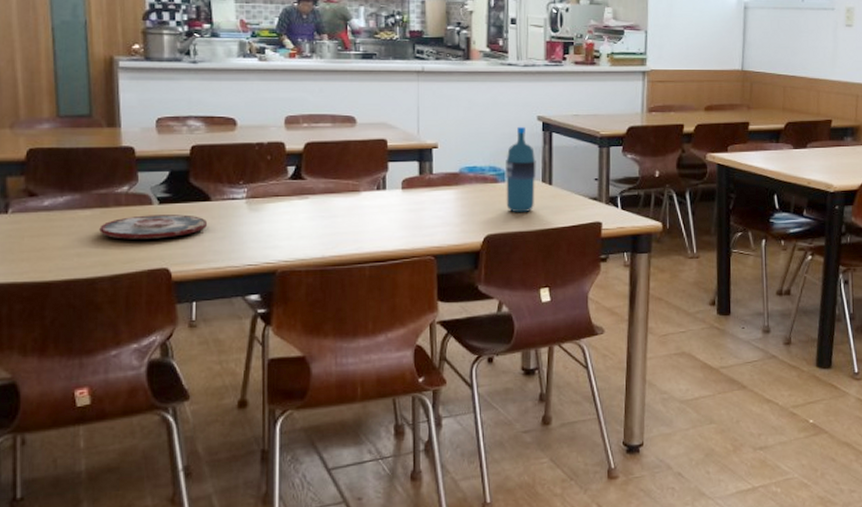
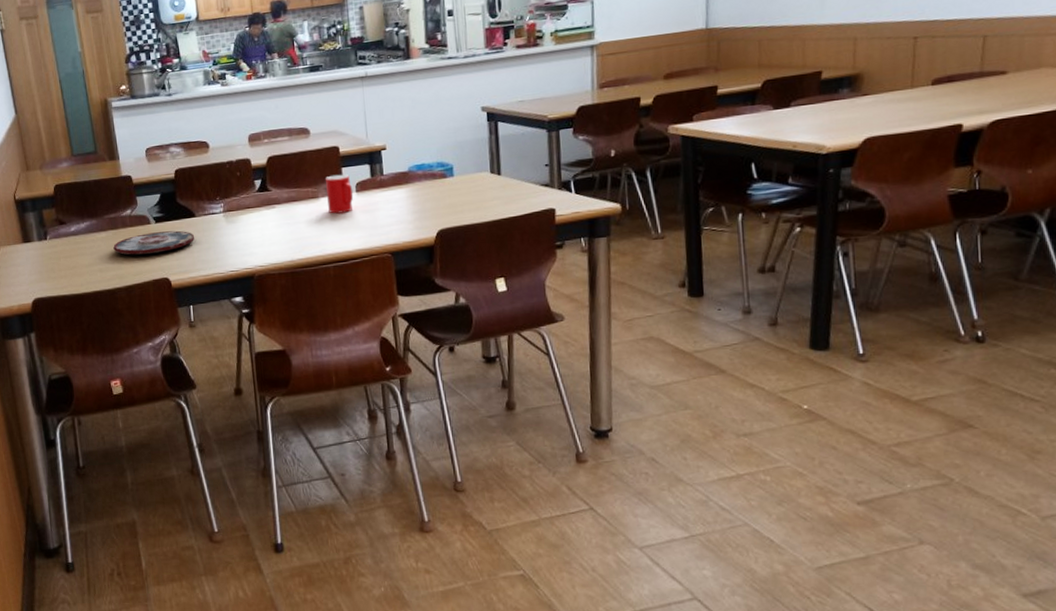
cup: none [368,169,399,210] -> present [325,174,354,214]
water bottle: present [506,126,536,213] -> none [453,119,484,206]

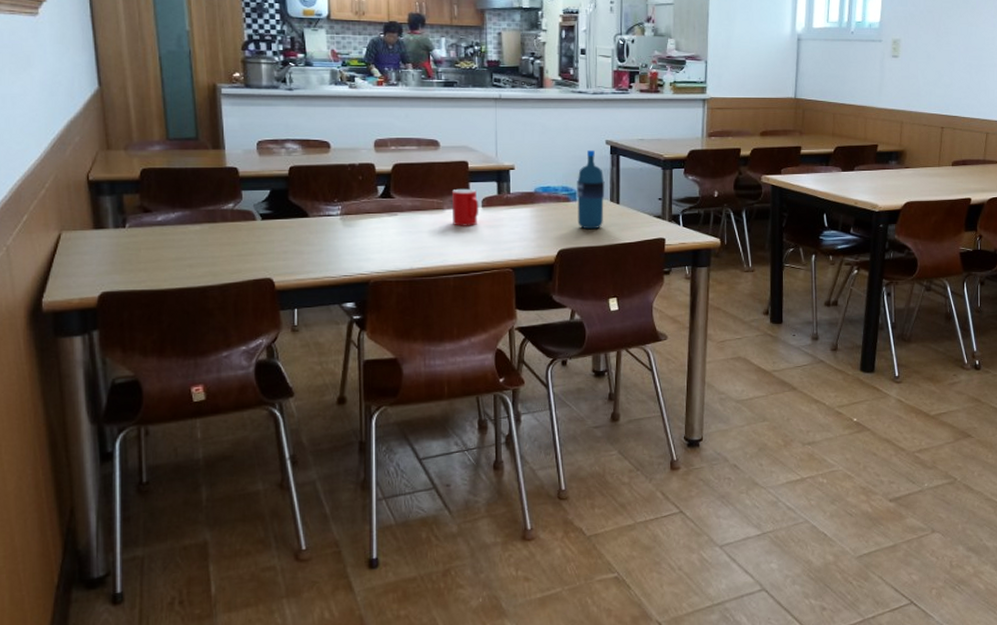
plate: present [113,230,195,255] -> none [208,229,307,252]
water bottle: none [453,119,484,206] -> present [577,149,605,230]

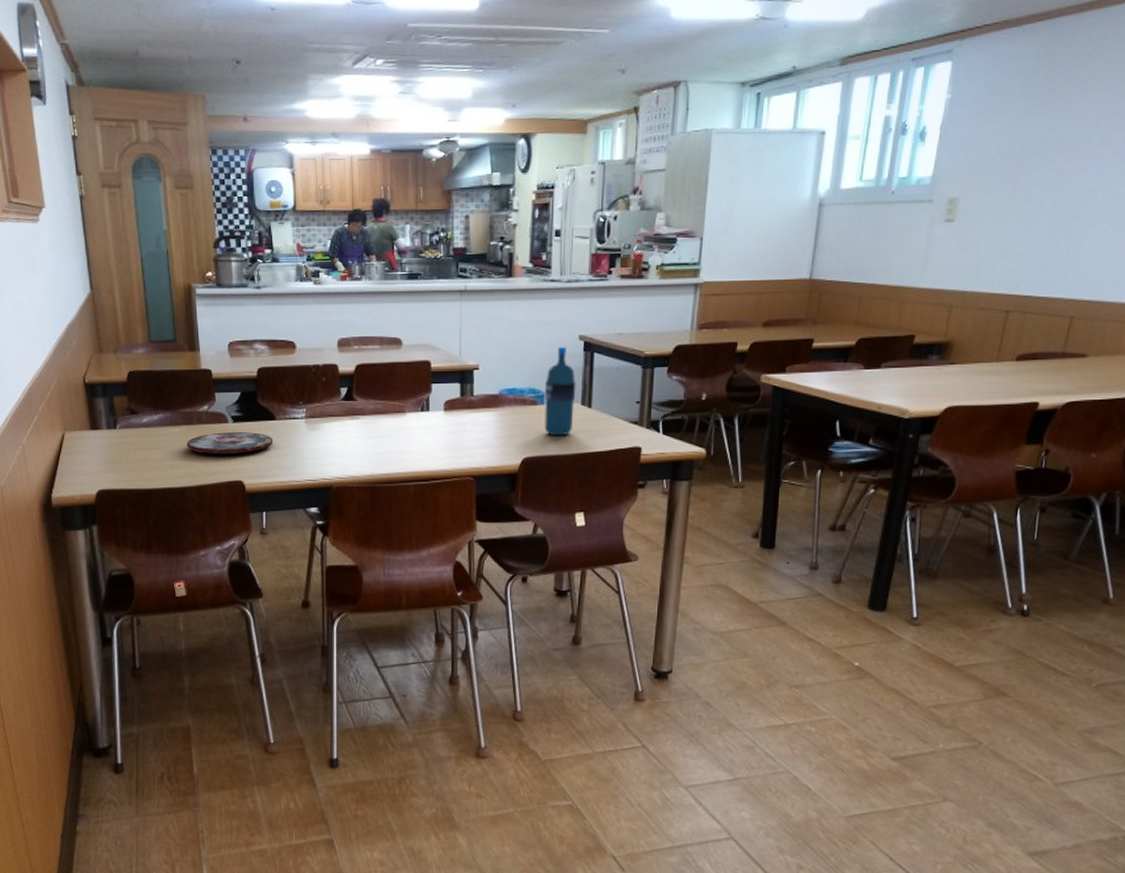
plate: none [208,229,307,252] -> present [187,432,274,454]
cup: present [451,188,479,226] -> none [413,390,441,431]

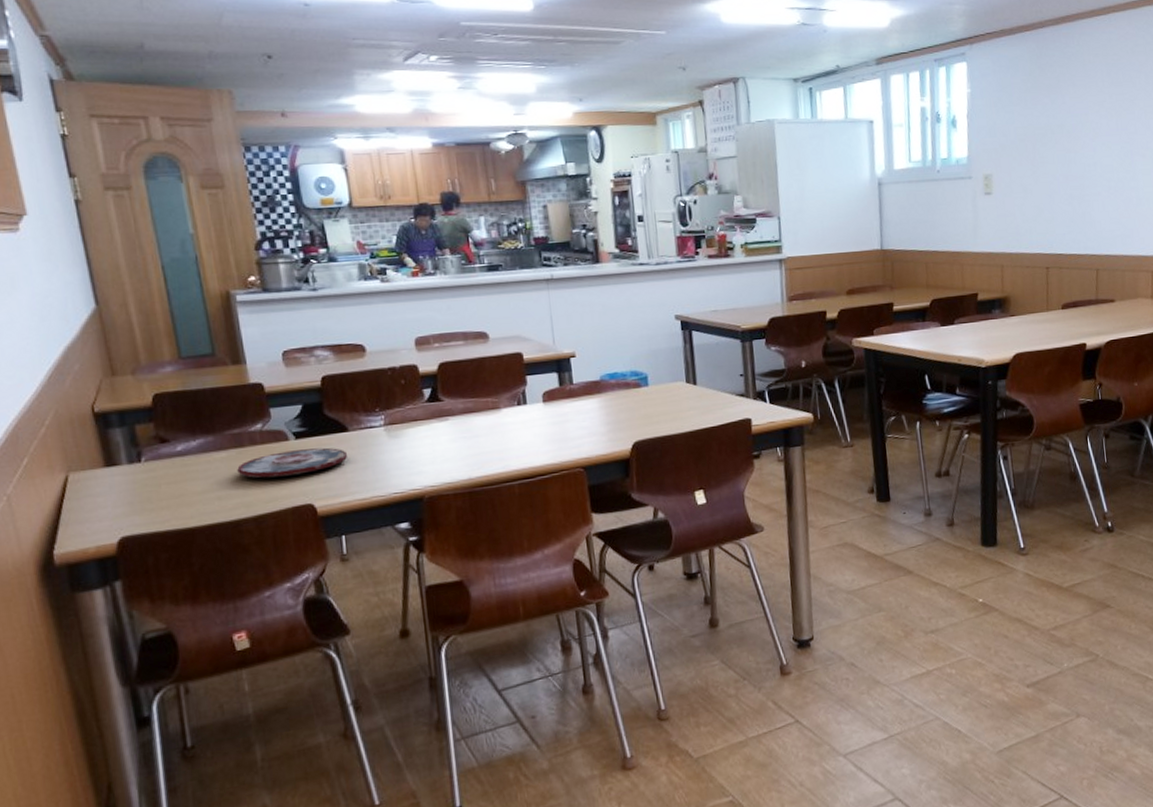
water bottle: present [544,346,576,436] -> none [647,327,681,417]

